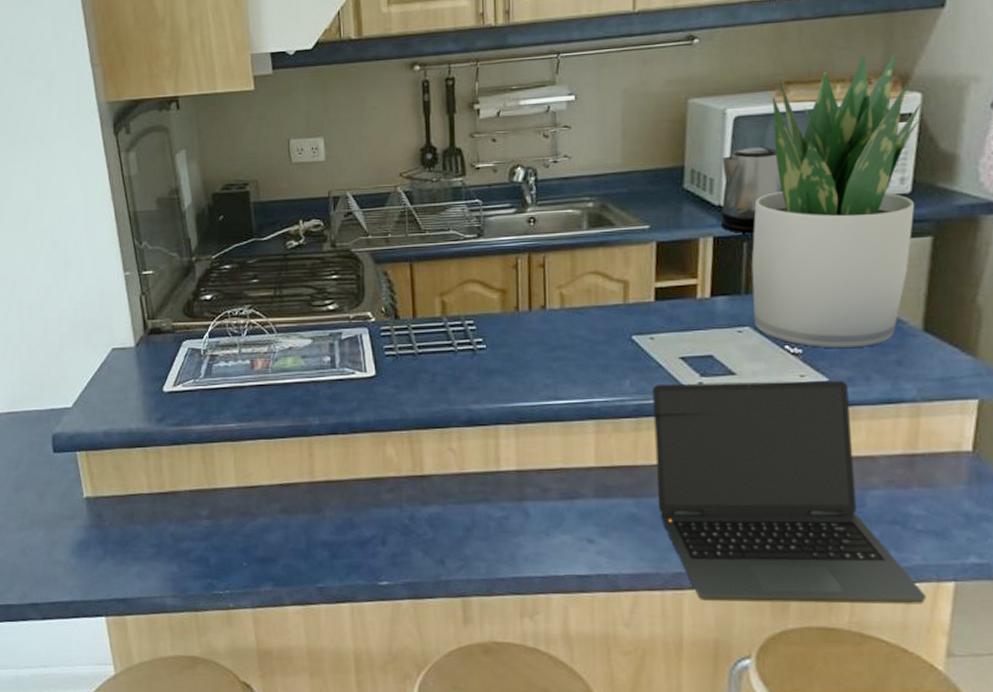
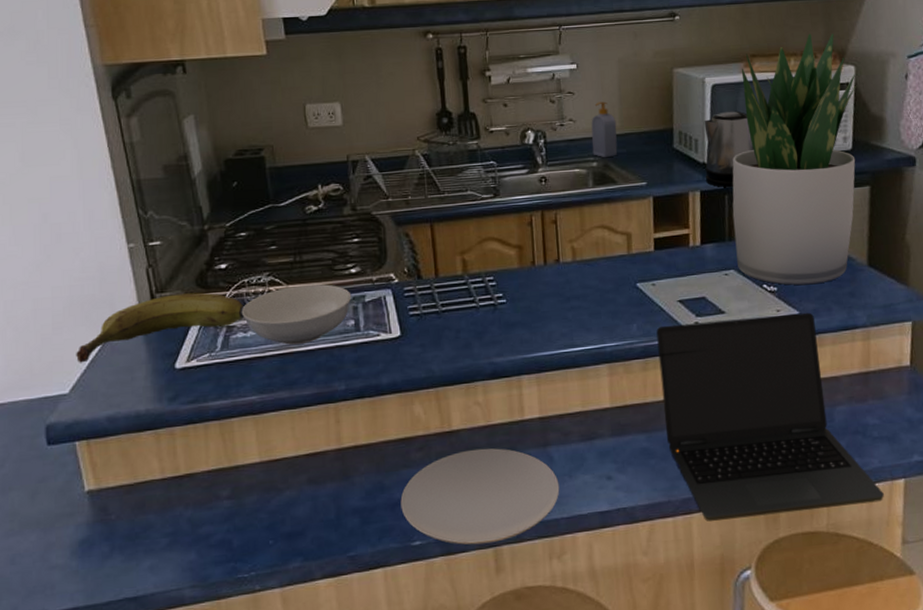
banana: none [79,321,227,382] -> present [76,292,245,364]
bowl: none [223,318,329,377] -> present [241,283,352,345]
plate: none [369,496,535,593] -> present [400,448,560,545]
soap bottle: none [588,136,618,198] -> present [591,101,618,158]

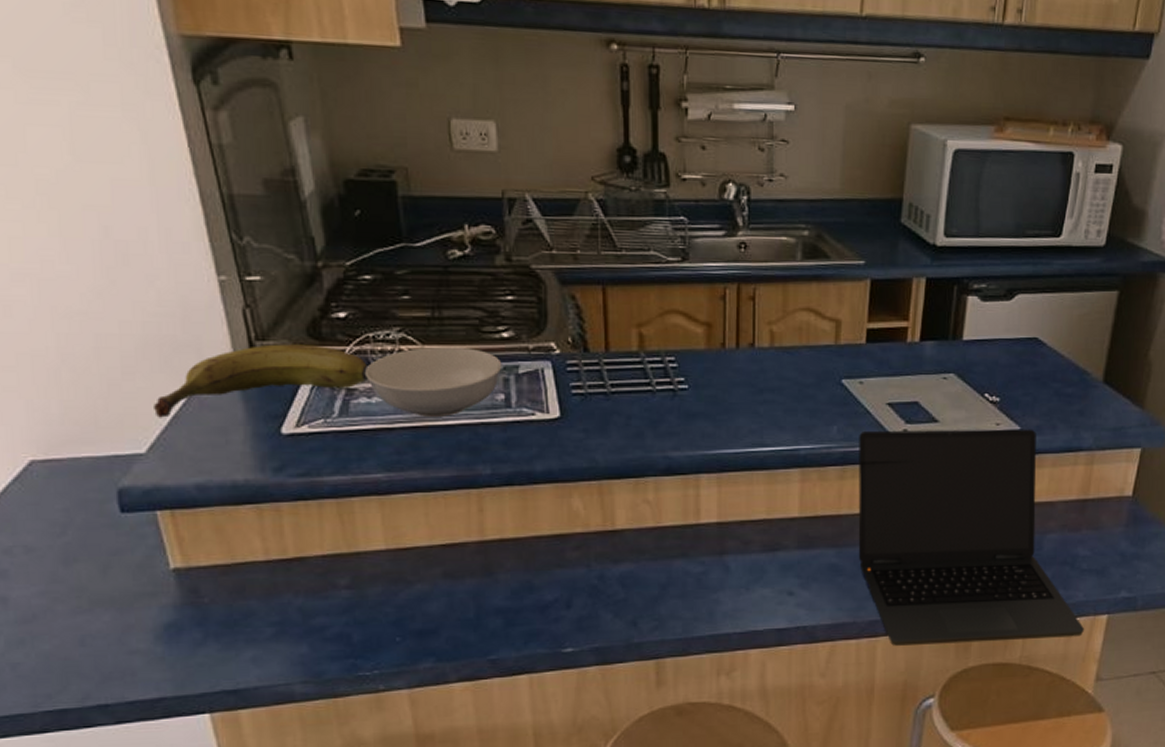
plate: present [400,448,560,545] -> none [551,552,734,656]
soap bottle: present [591,101,618,158] -> none [804,156,836,227]
kettle: present [704,110,754,188] -> none [933,184,994,277]
planter: present [732,33,856,286] -> none [958,98,1121,398]

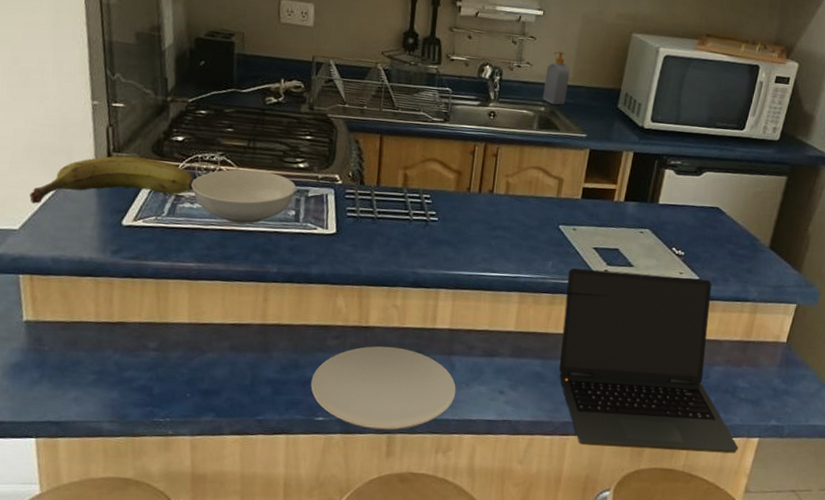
plate: none [551,552,734,656] -> present [310,346,456,430]
soap bottle: none [804,156,836,227] -> present [542,51,570,106]

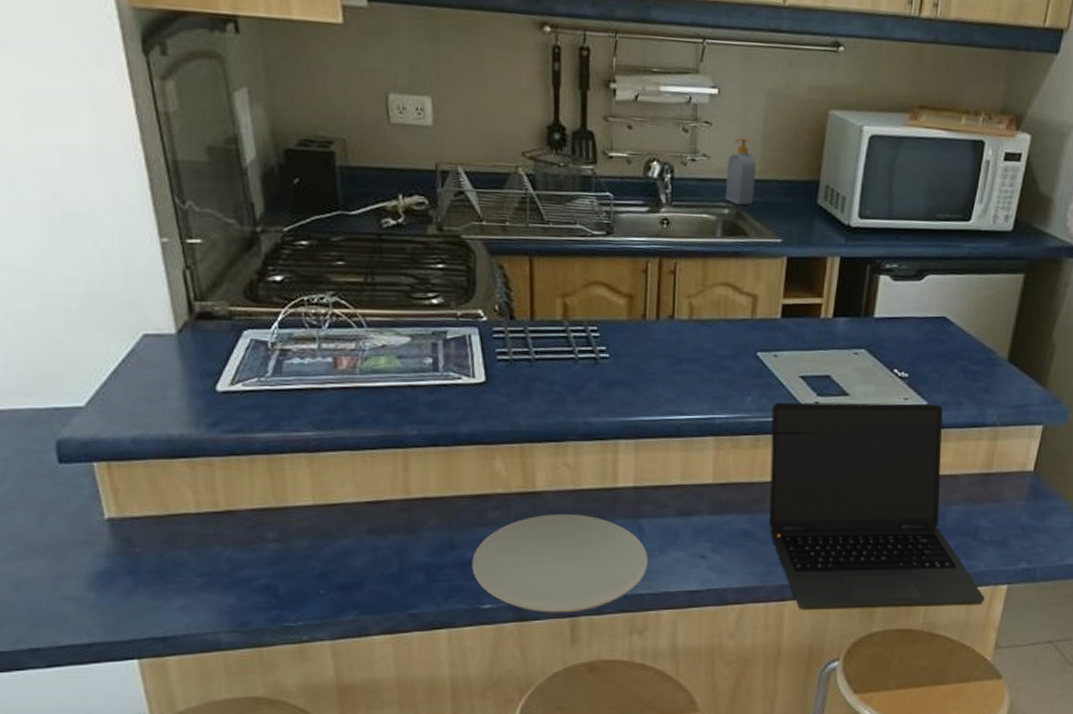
banana: present [29,155,195,205] -> none [94,304,303,374]
bowl: present [191,169,297,224] -> none [298,311,431,379]

